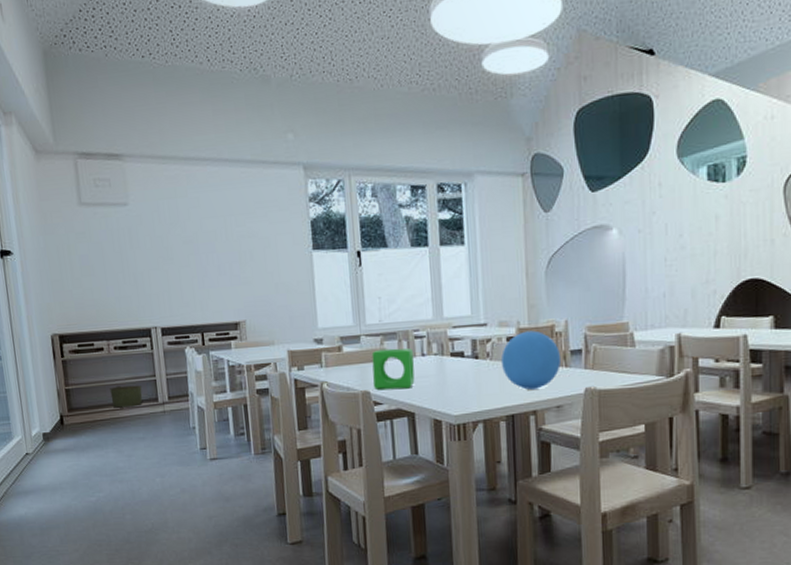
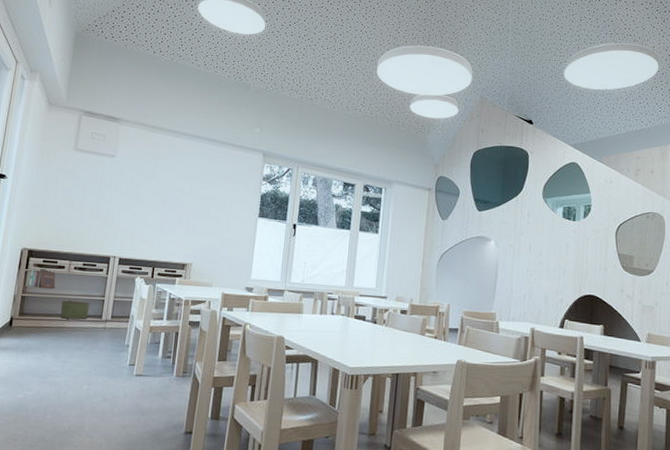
books: none [64,353,99,379] -> present [25,268,56,290]
toy block: present [371,348,415,390] -> none [287,304,326,340]
ball: present [501,330,562,390] -> none [394,307,442,355]

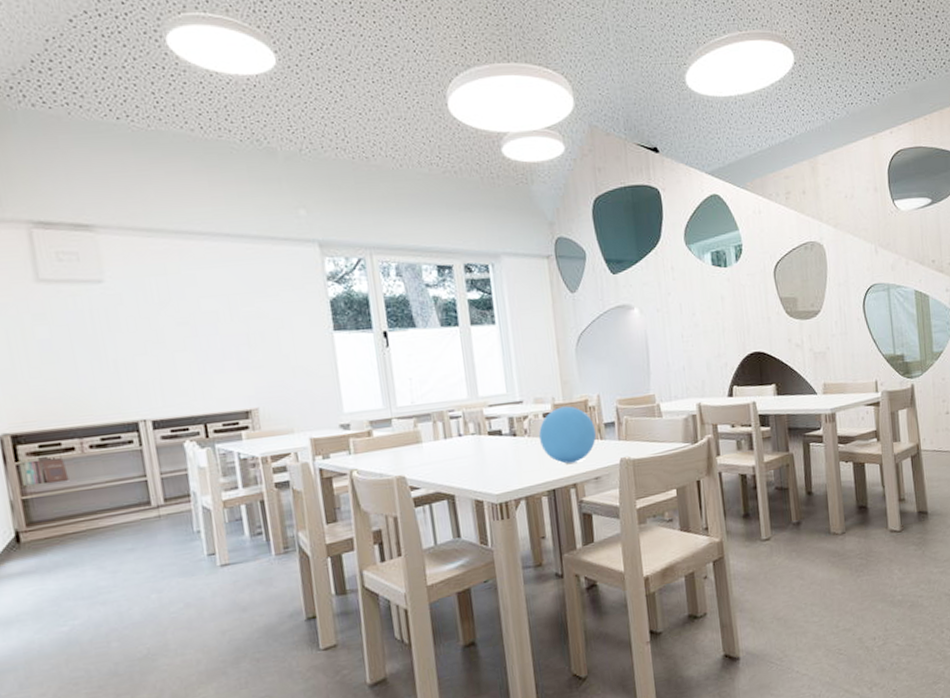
basket: present [61,300,90,320] -> none [85,487,130,517]
ball: none [394,307,442,355] -> present [539,406,597,464]

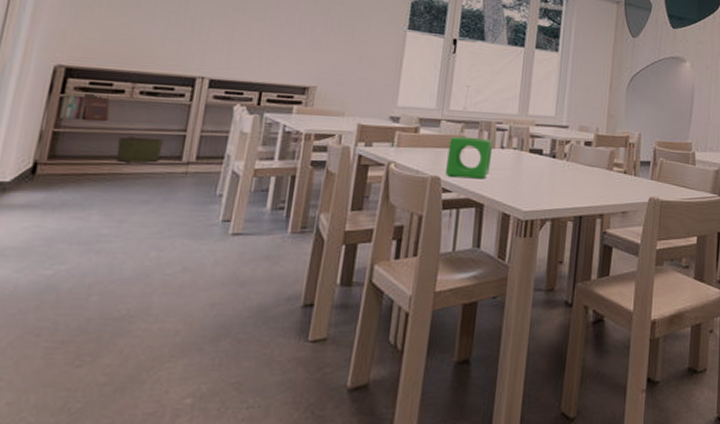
basket: none [85,487,130,517] -> present [117,136,164,163]
toy block: none [405,429,453,474] -> present [444,136,494,179]
ball: present [539,406,597,464] -> none [577,138,632,194]

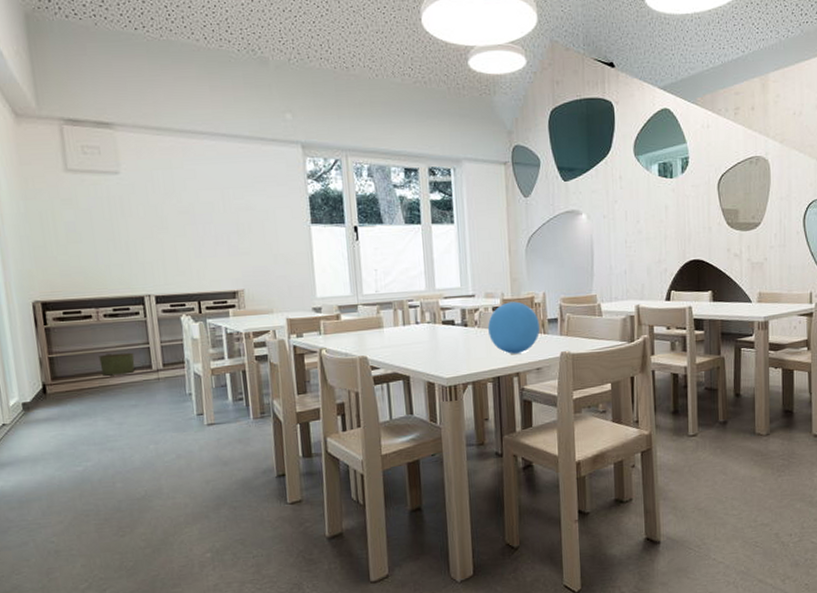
books: present [60,92,110,122] -> none [47,321,87,347]
toy block: present [444,136,494,179] -> none [368,316,410,355]
ball: none [577,138,632,194] -> present [488,301,540,354]

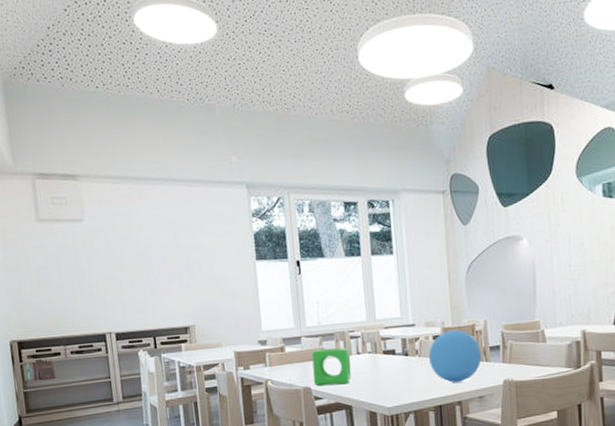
books: none [47,321,87,347] -> present [22,358,56,382]
basket: present [99,352,135,376] -> none [67,386,98,409]
toy block: none [368,316,410,355] -> present [311,347,352,385]

